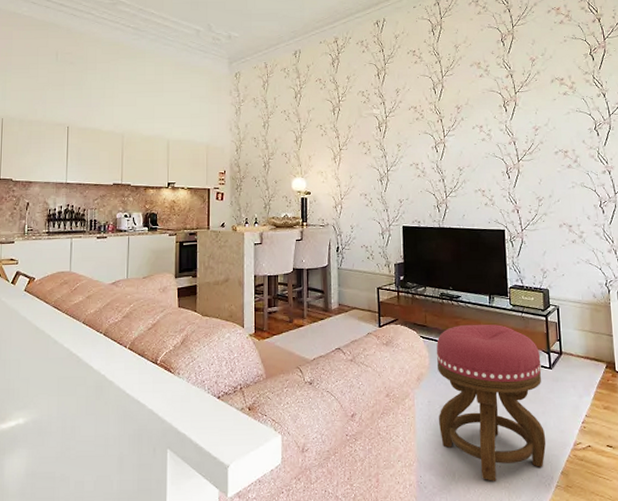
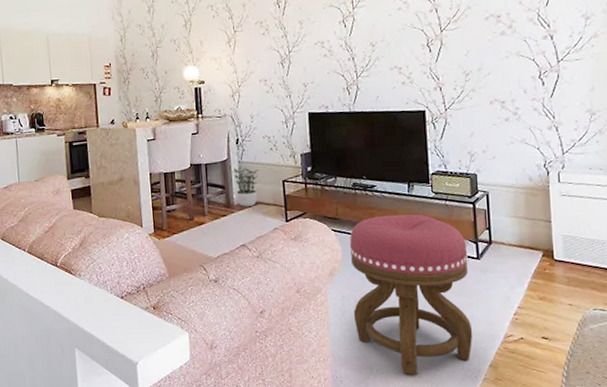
potted plant: none [331,272,357,311] -> present [232,166,259,207]

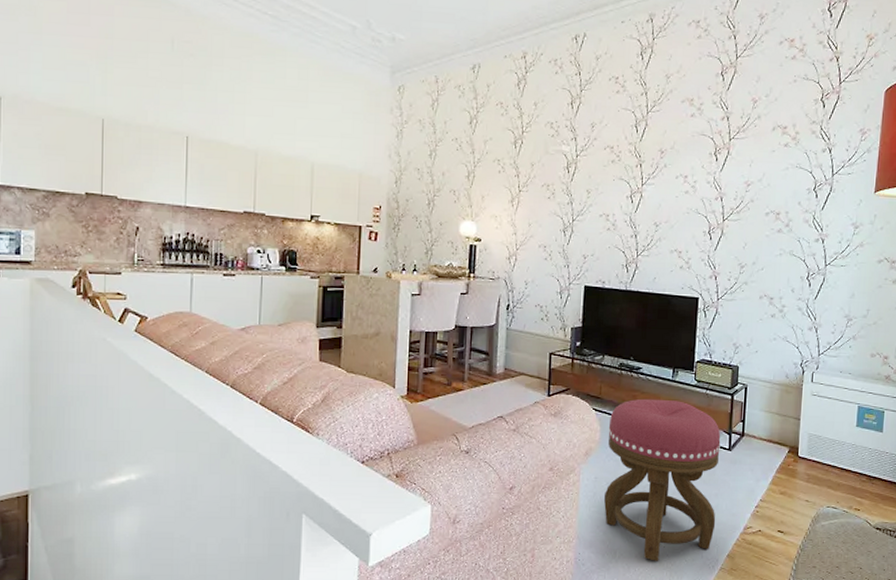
potted plant: present [232,166,259,207] -> none [498,333,527,377]

